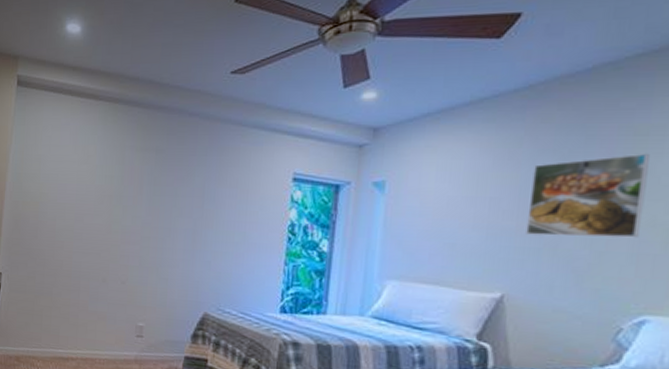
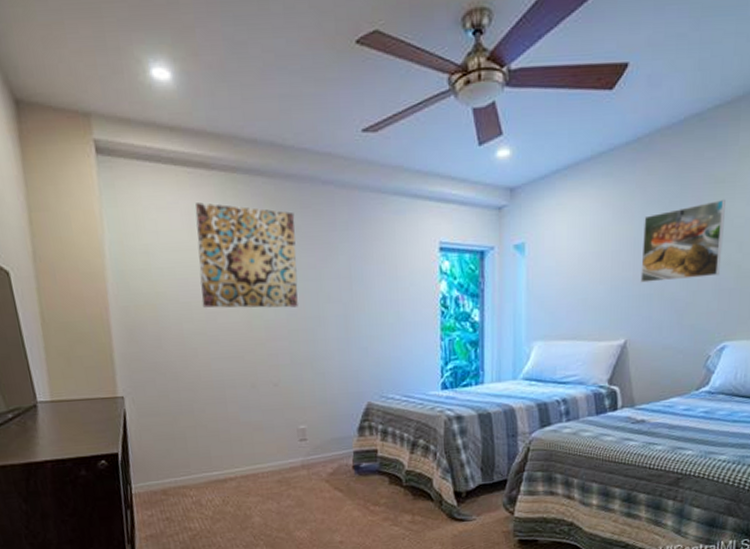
wall art: none [74,125,161,218] -> present [195,202,298,308]

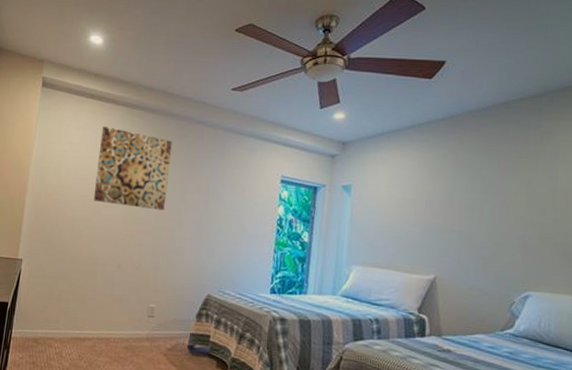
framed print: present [640,199,726,283] -> none [450,171,529,234]

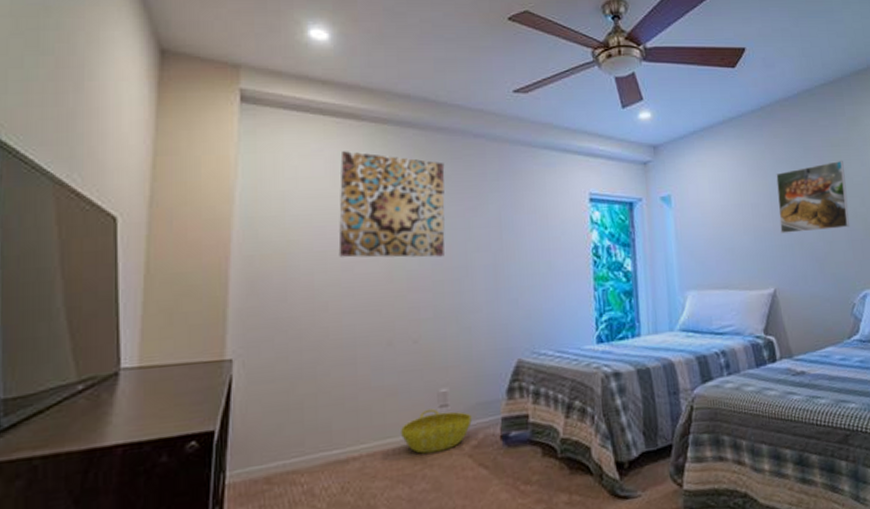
basket: none [119,316,169,347] -> present [400,408,472,454]
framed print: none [450,171,529,234] -> present [776,160,850,233]

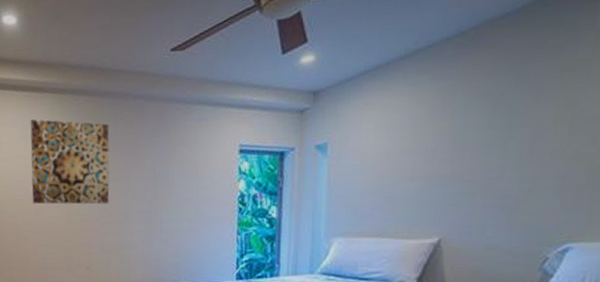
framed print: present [776,160,850,233] -> none [460,88,575,180]

